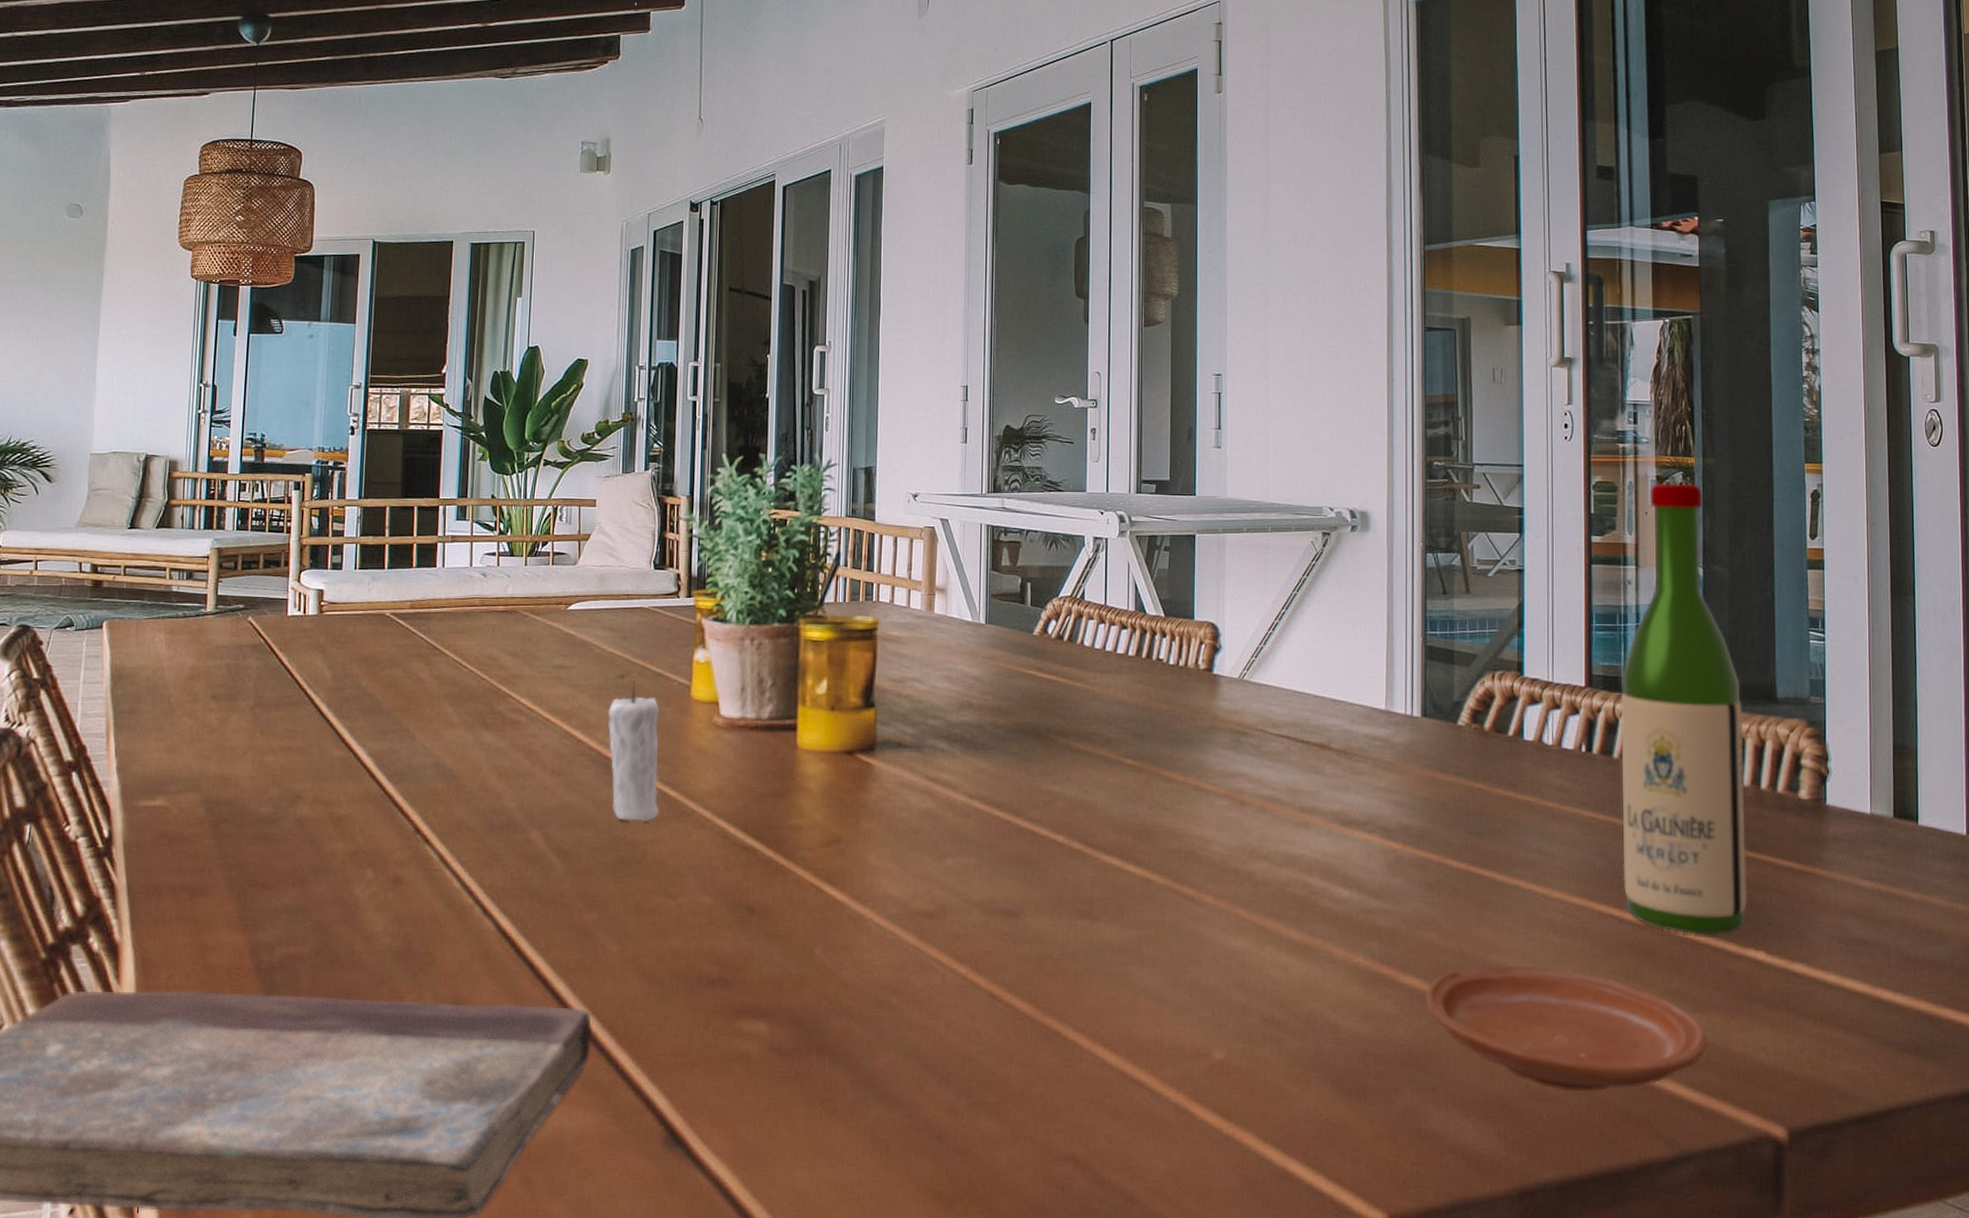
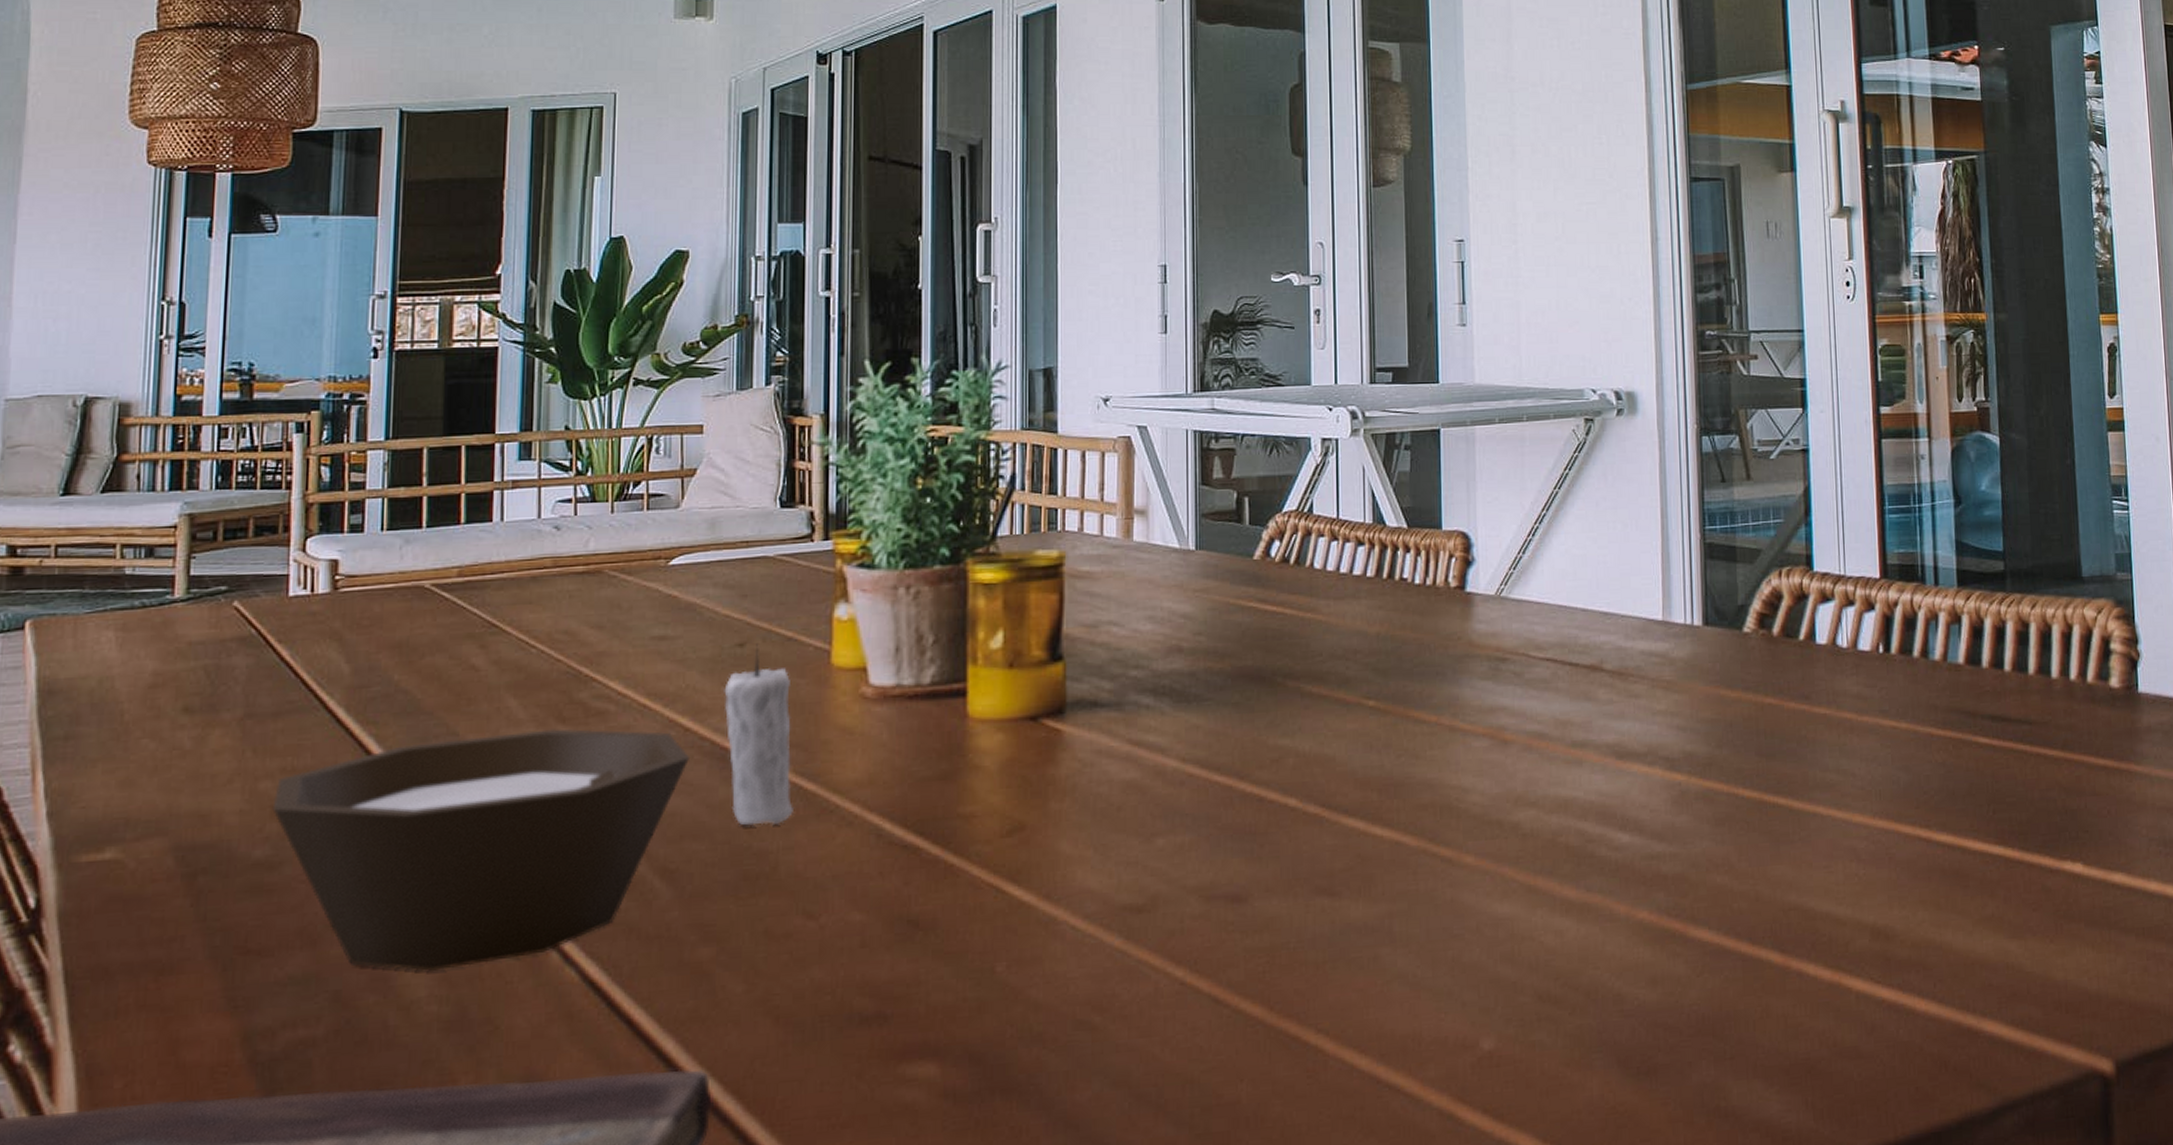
bowl: none [274,732,580,912] -> present [272,728,689,971]
plate: present [1425,965,1708,1092] -> none [1718,903,2027,1044]
wine bottle: present [1621,483,1747,935] -> none [1918,343,2061,850]

